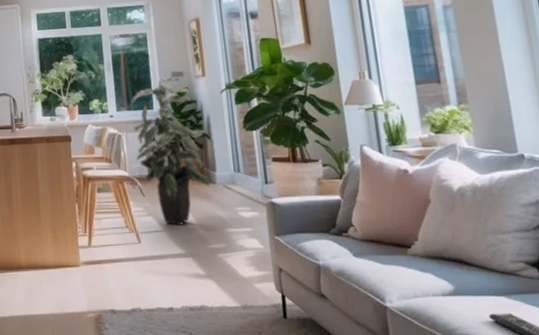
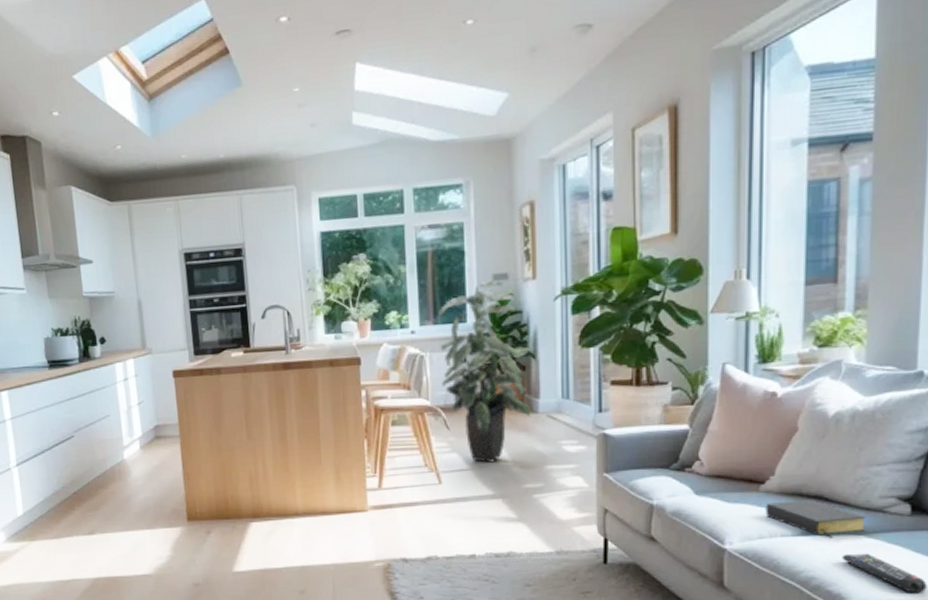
bible: none [415,263,504,298] -> present [765,500,865,538]

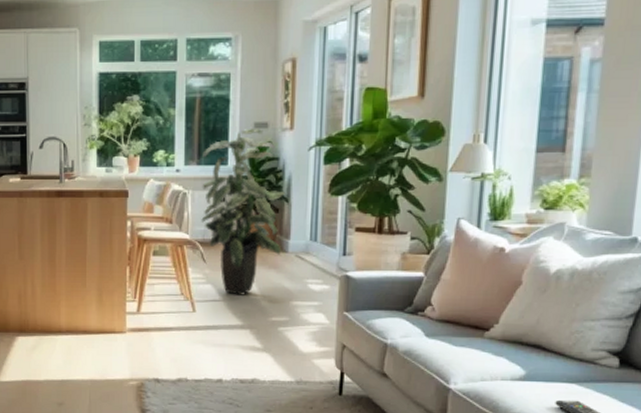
bible: present [765,500,865,538] -> none [488,348,578,384]

